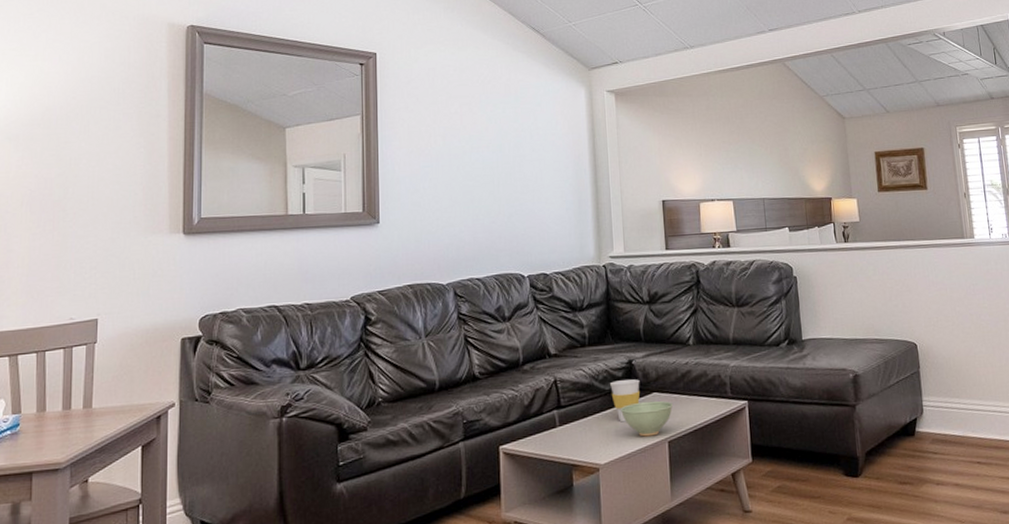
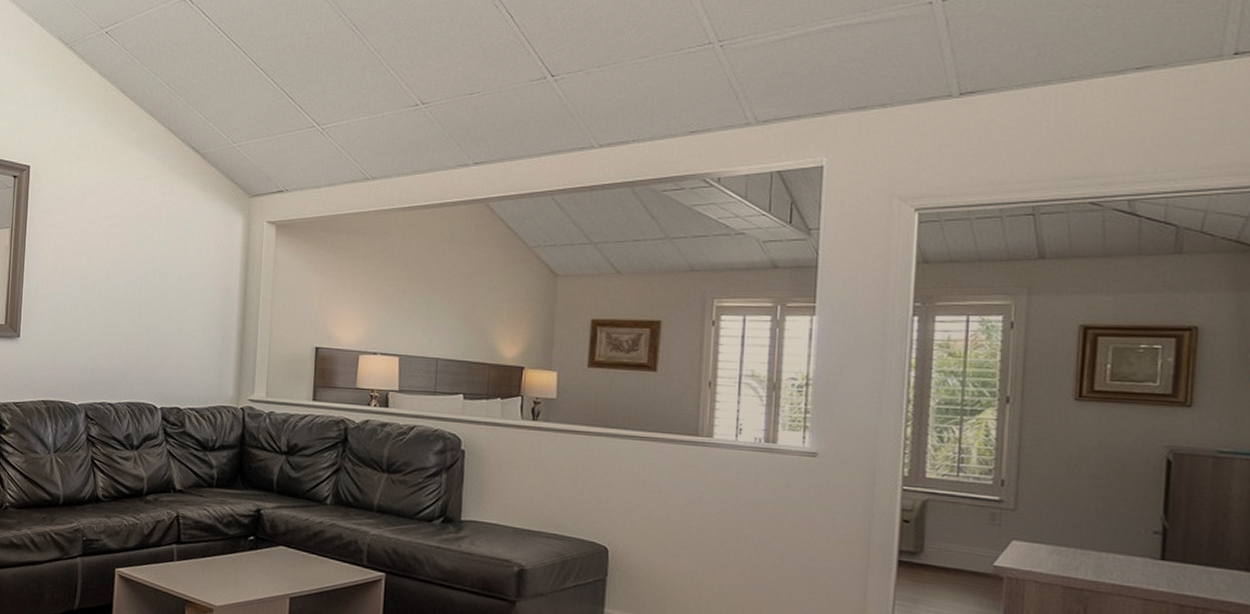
cup: present [610,379,641,423] -> none [234,527,267,570]
bowl: present [620,400,673,437] -> none [241,552,299,589]

